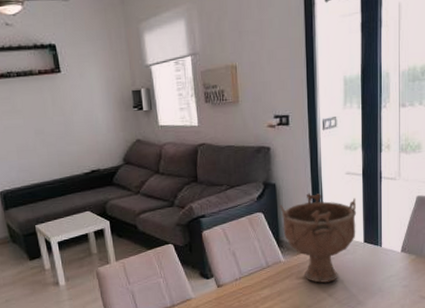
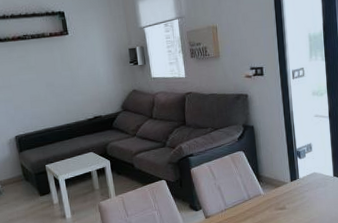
decorative bowl: present [280,193,357,283] -> none [258,134,326,213]

